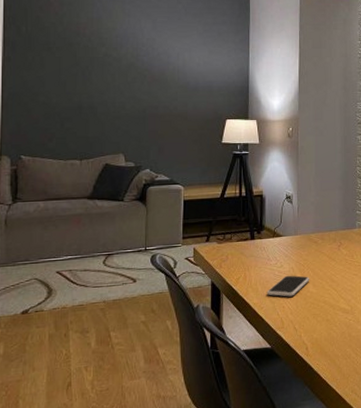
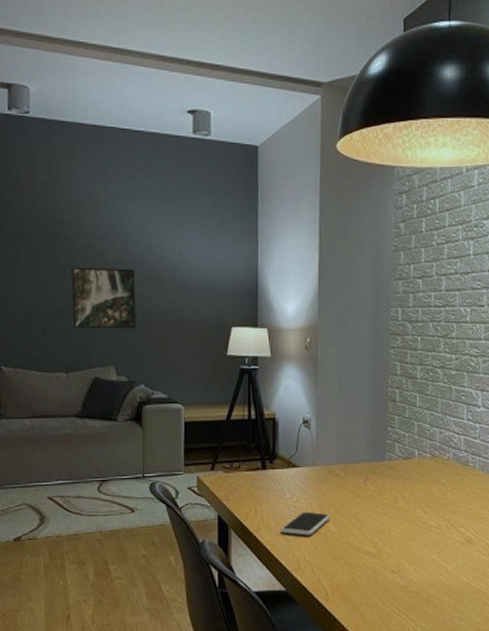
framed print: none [88,71,145,123] -> present [71,267,137,329]

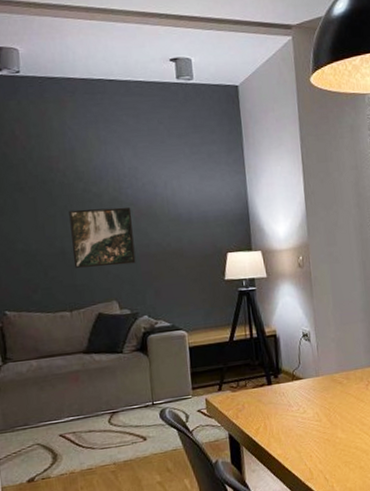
smartphone: present [281,511,330,536] -> none [291,420,338,445]

